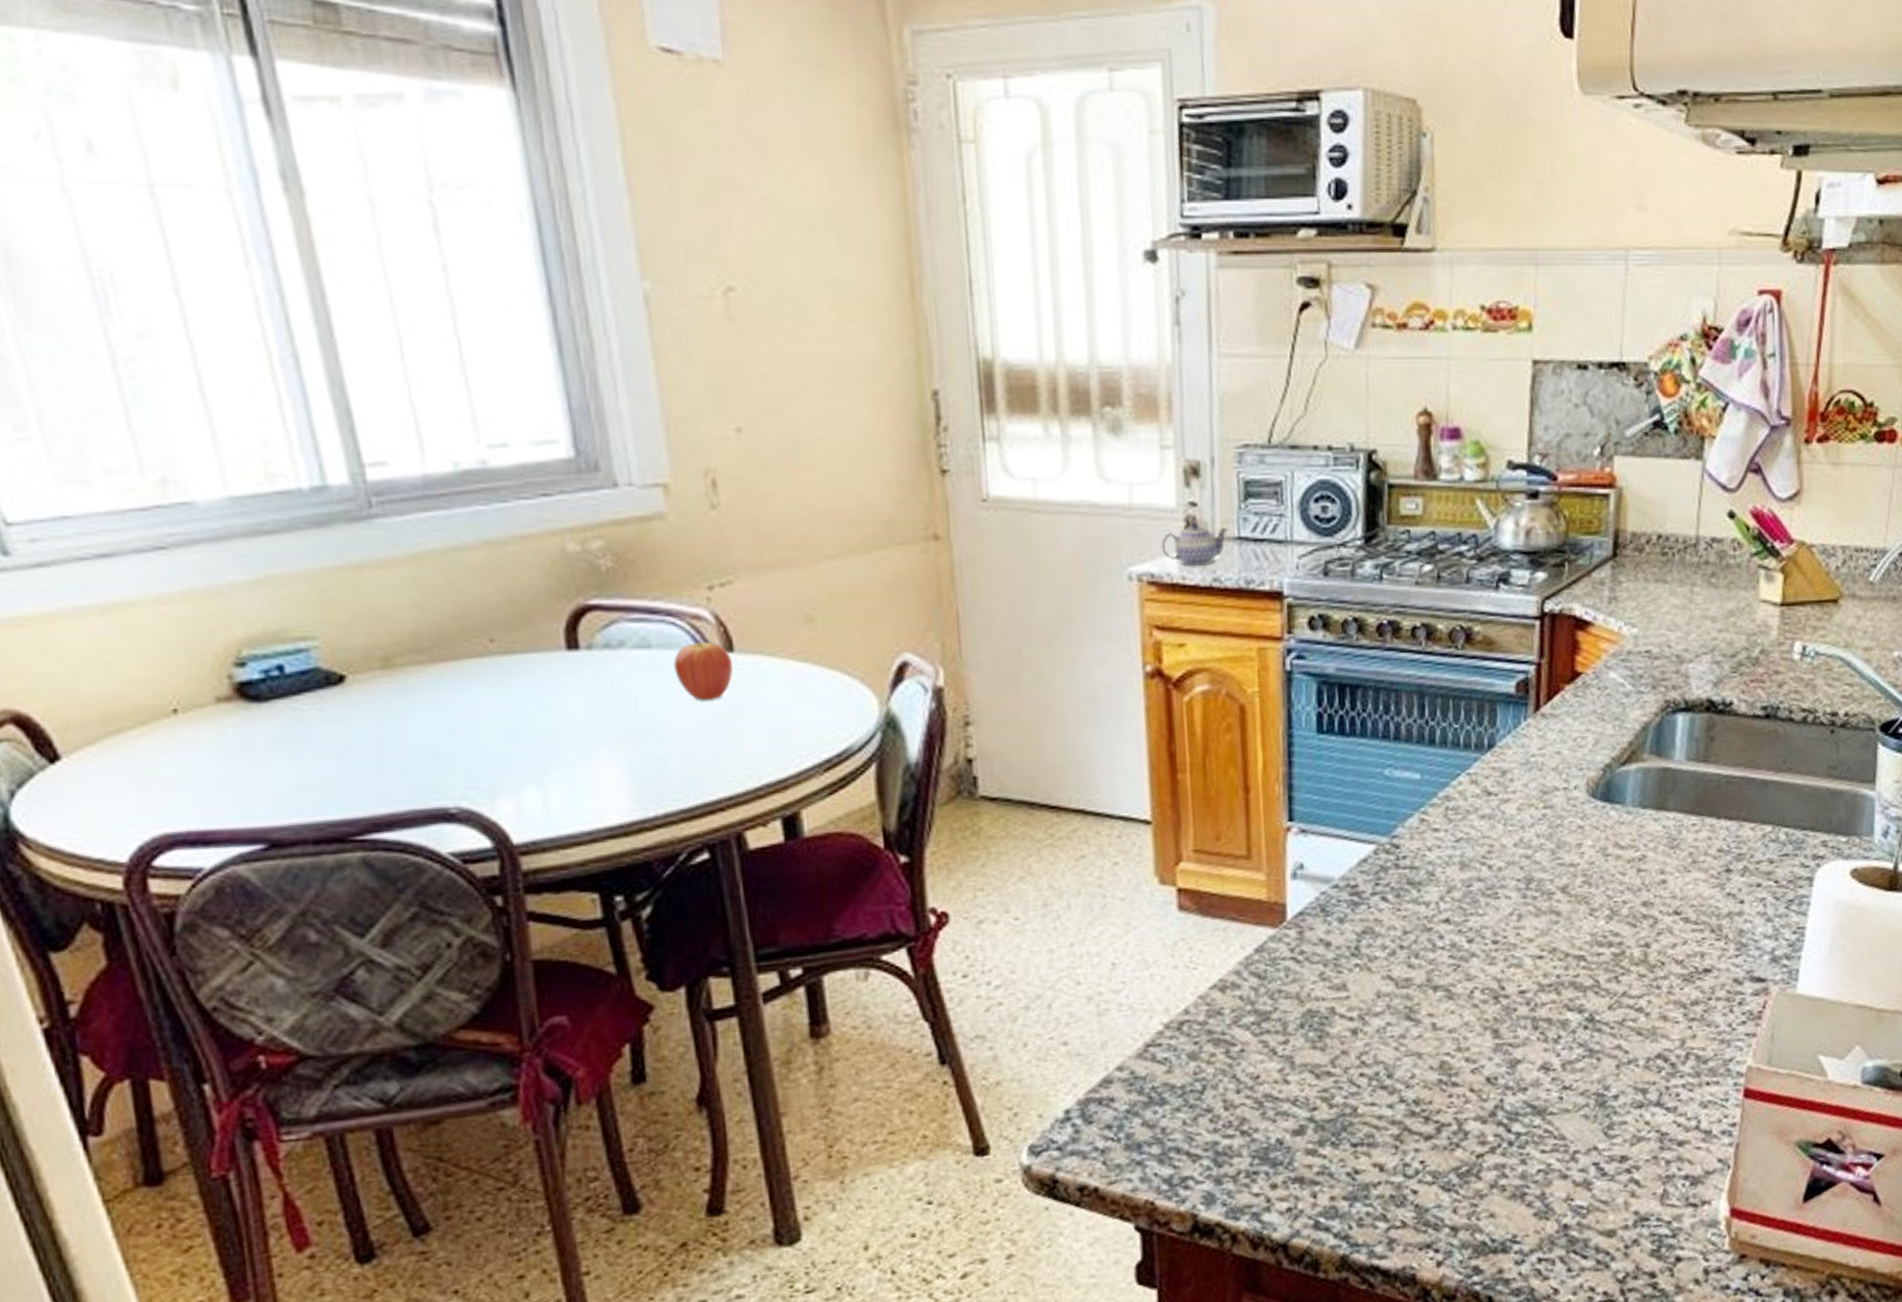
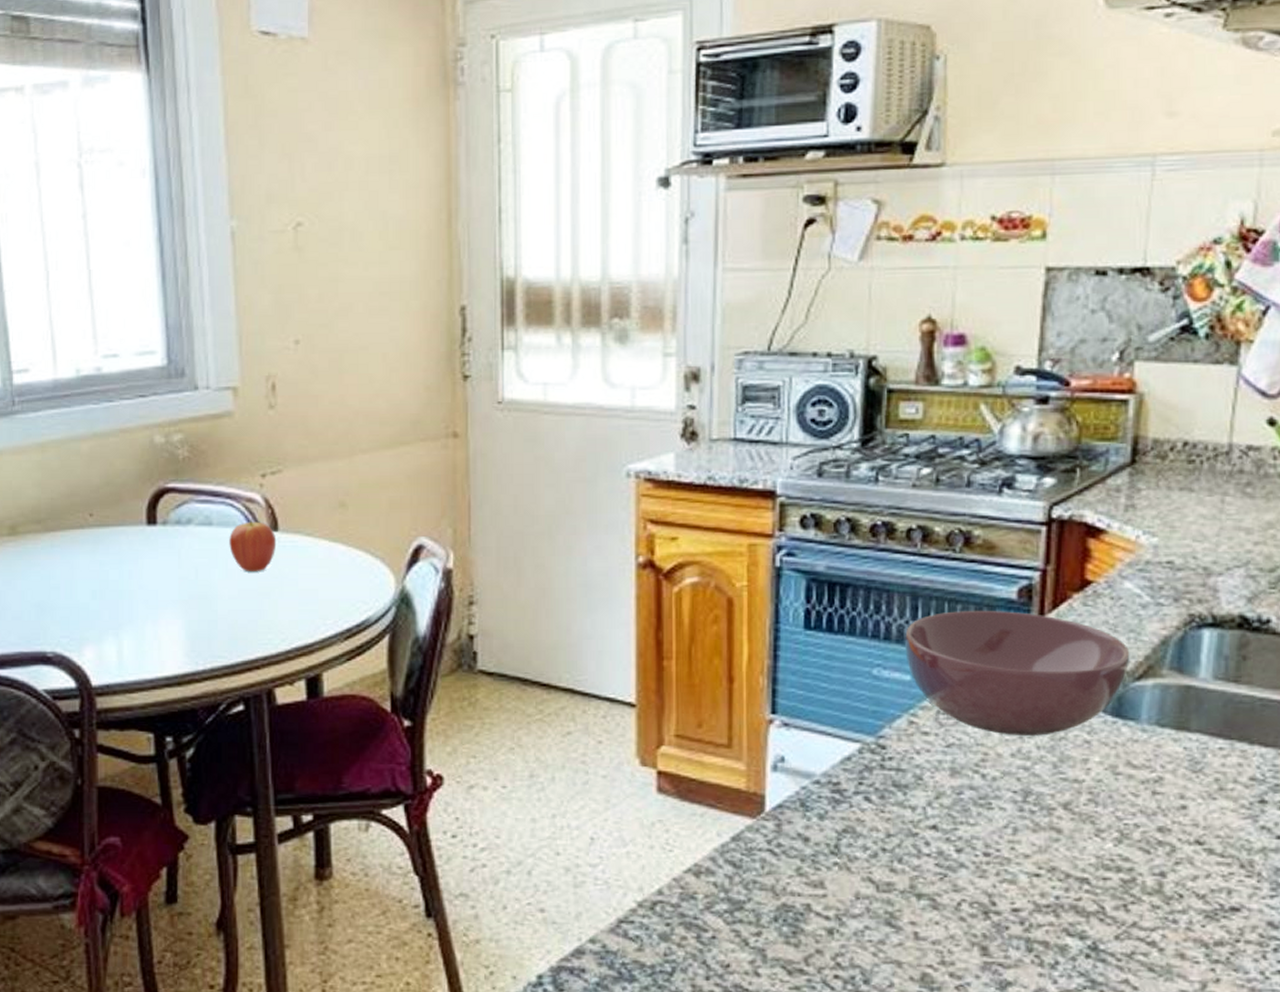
teapot: present [1161,521,1229,567] -> none [659,423,726,466]
bowl: none [1413,705,1616,826] -> present [905,611,1130,736]

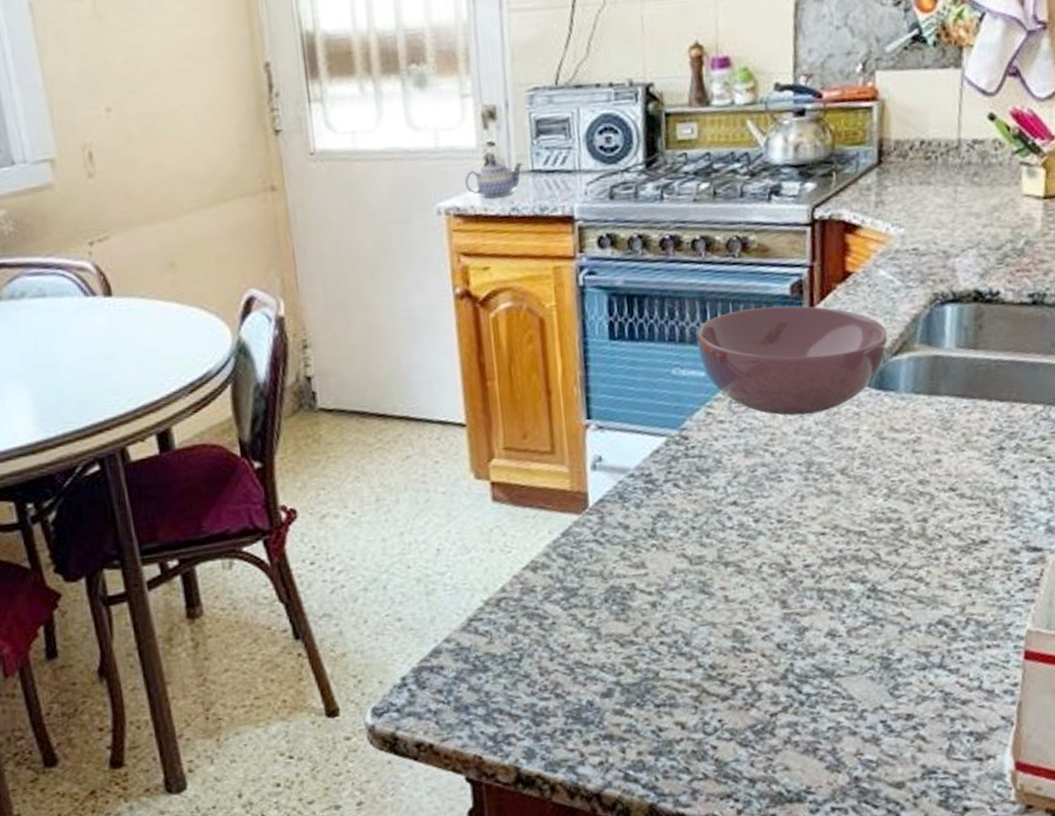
fruit: present [229,519,277,571] -> none [64,287,113,338]
teapot: none [659,423,726,466] -> present [464,158,524,200]

